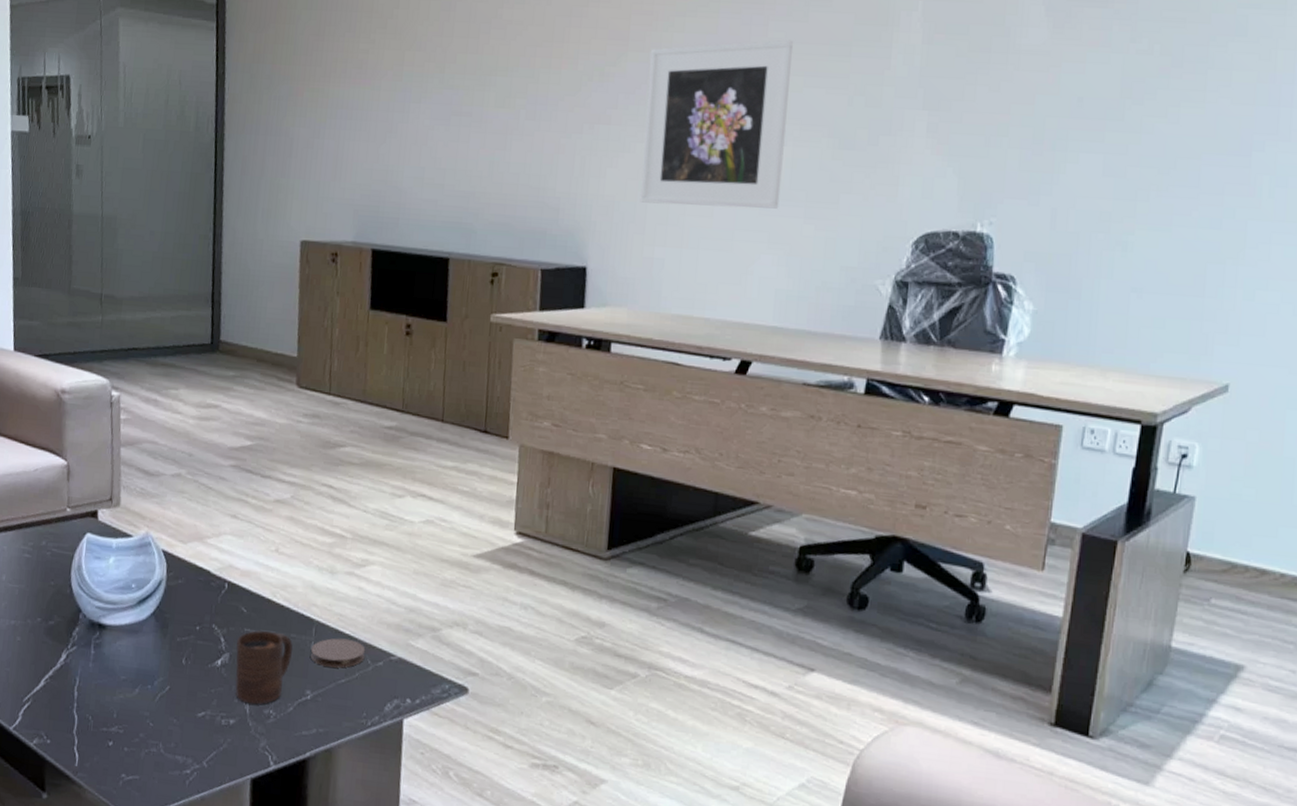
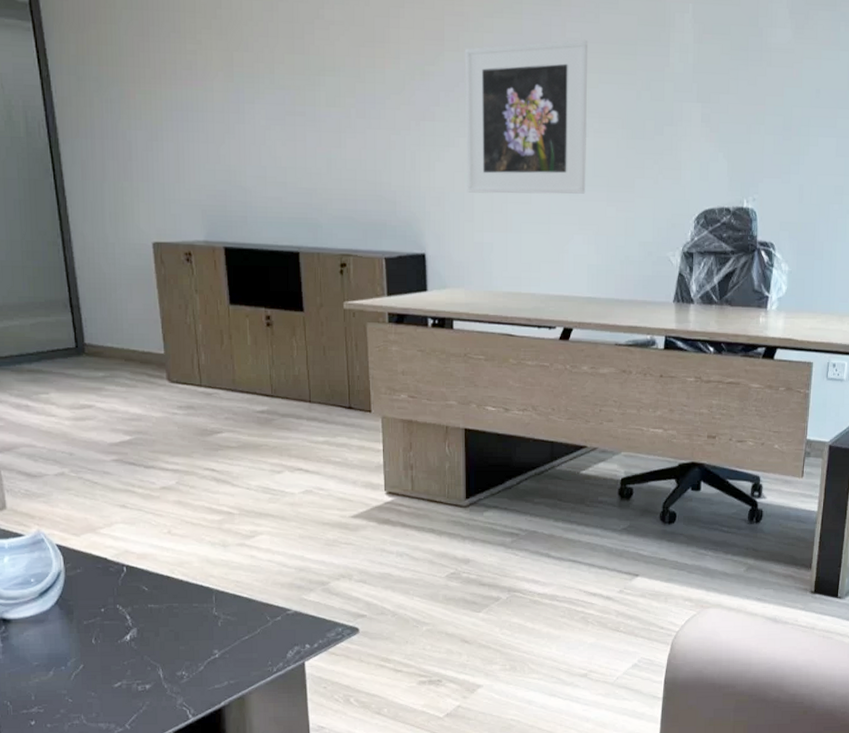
cup: present [235,630,293,704] -> none [142,604,197,669]
coaster: present [310,638,366,668] -> none [213,601,264,627]

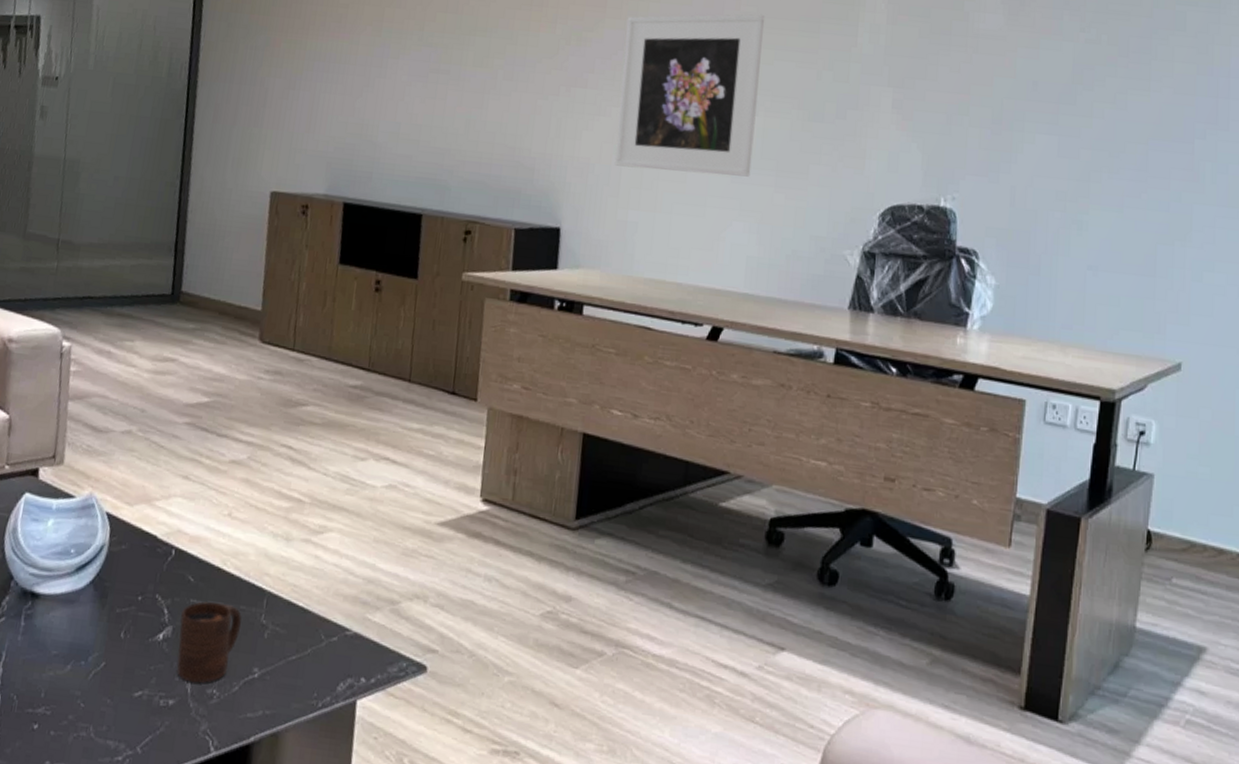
cup: none [142,604,197,669] -> present [177,602,242,683]

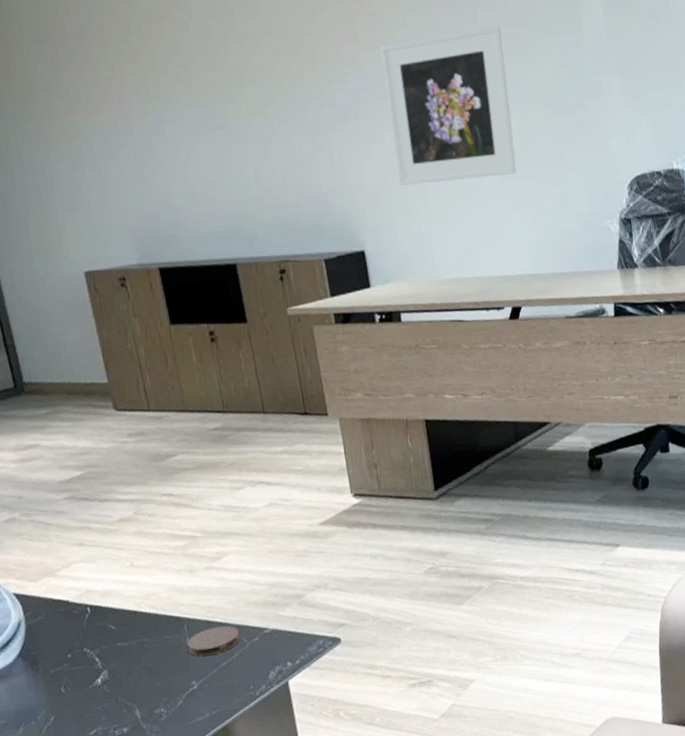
cup: present [177,602,242,683] -> none [112,638,170,709]
coaster: none [260,610,320,644] -> present [186,625,241,657]

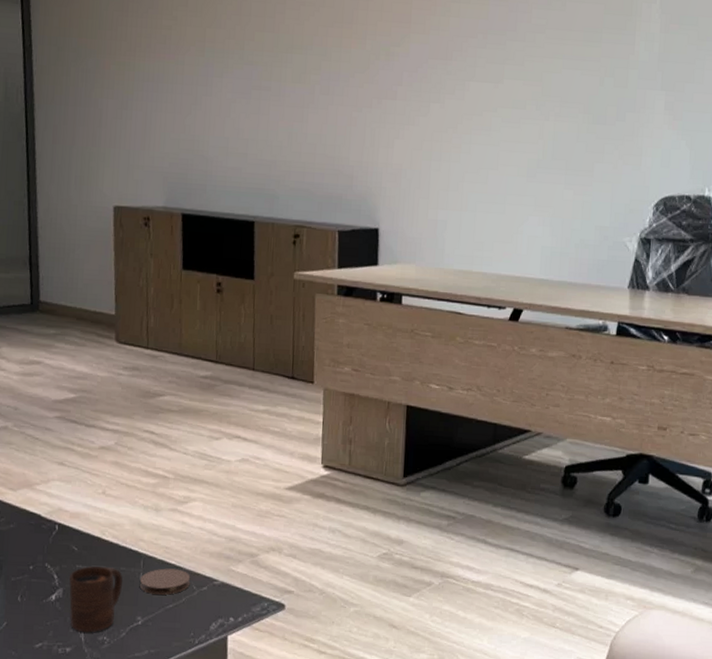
cup: none [112,638,170,709] -> present [69,566,123,633]
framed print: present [381,25,517,186] -> none [424,26,554,176]

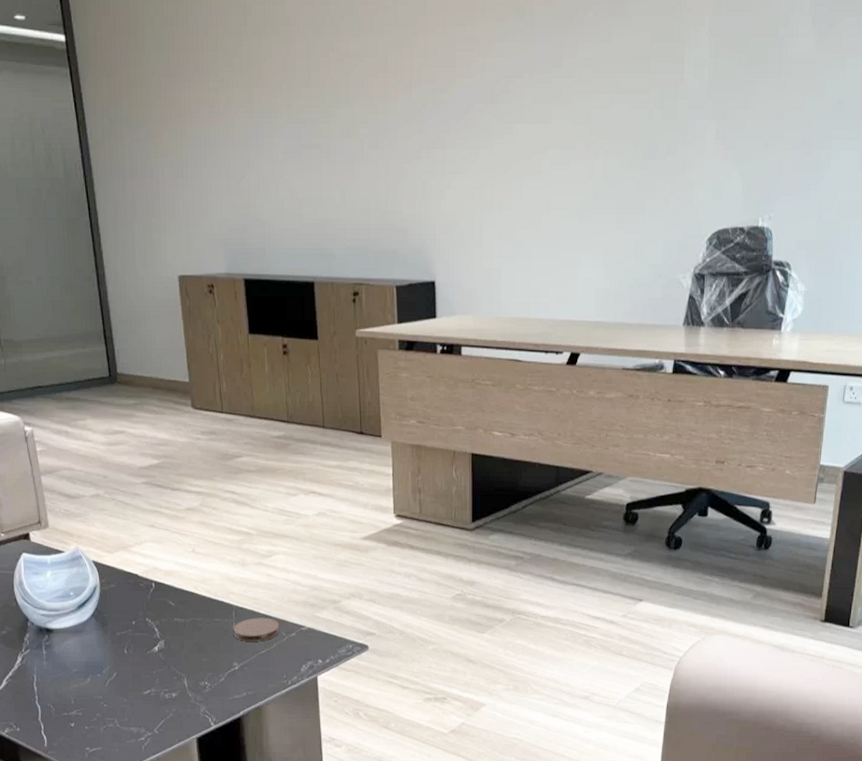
cup: present [69,566,123,633] -> none [169,618,218,679]

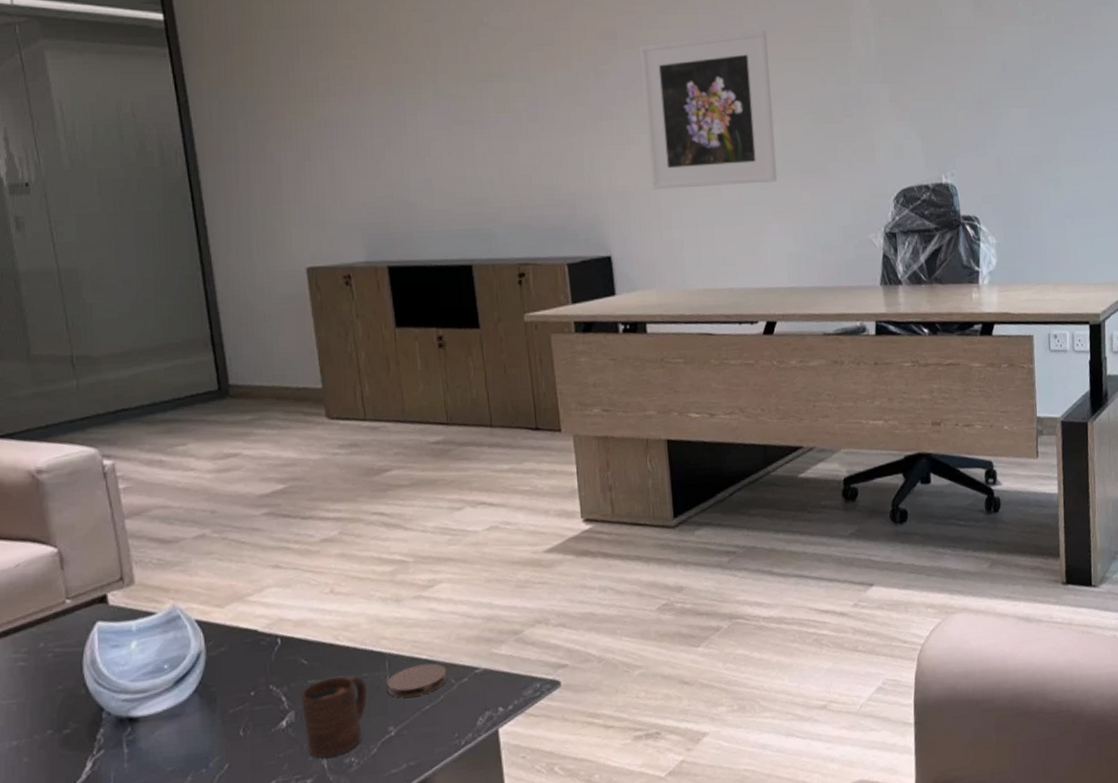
cup: none [169,618,218,679] -> present [301,675,367,758]
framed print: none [476,59,600,219] -> present [640,30,778,189]

